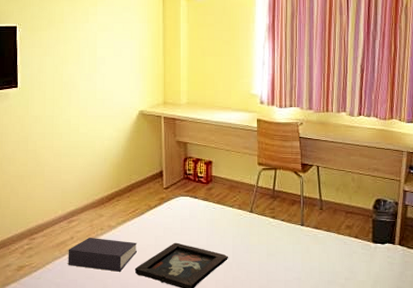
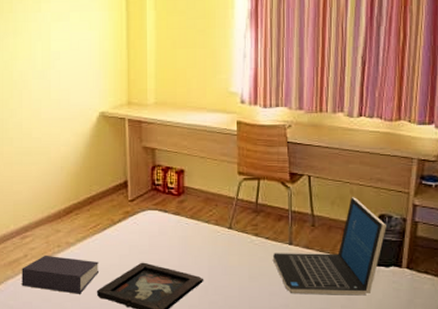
laptop: none [287,184,382,269] -> present [272,197,386,296]

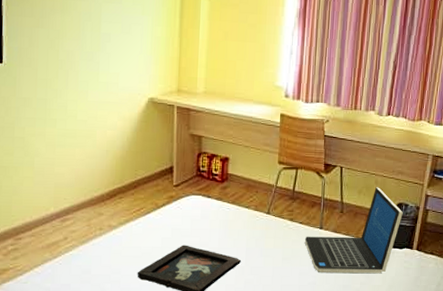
book: present [22,255,100,294] -> none [60,237,142,276]

